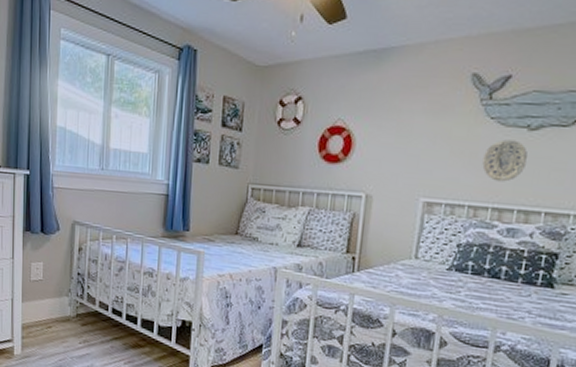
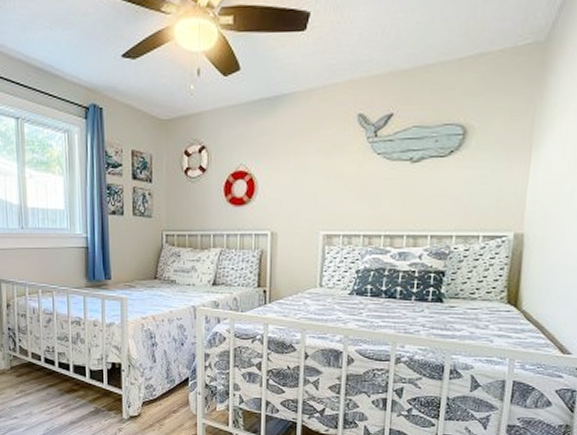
decorative plate: present [482,139,528,182] -> none [373,172,412,211]

